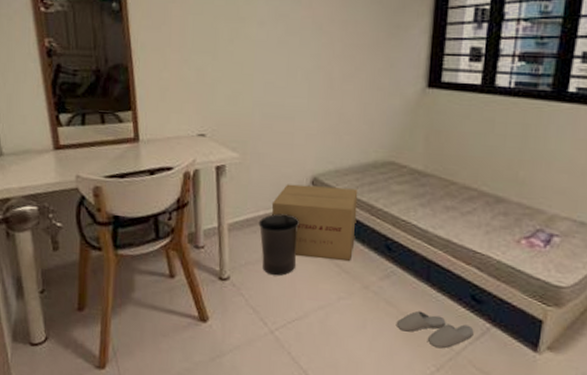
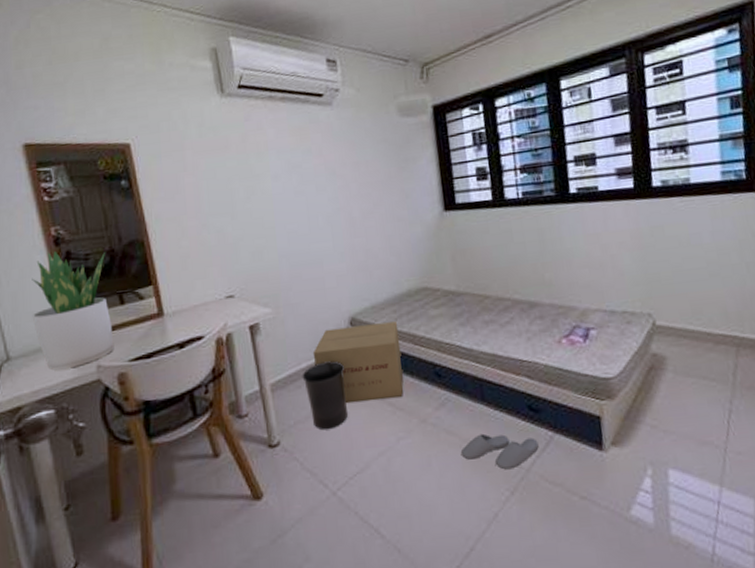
planter: none [23,61,93,174] -> present [32,250,114,371]

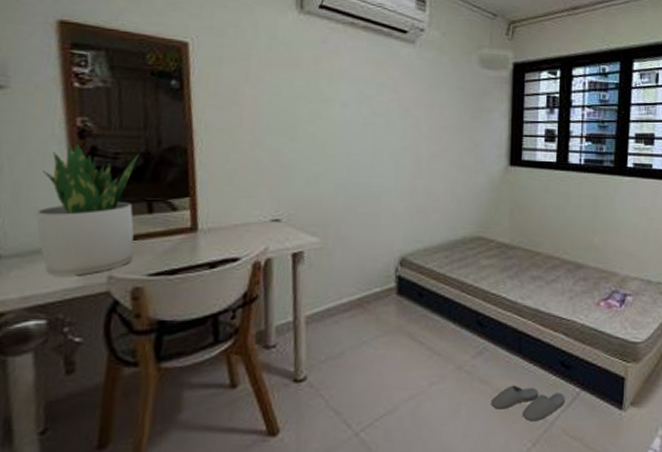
waste bin: present [302,360,348,430] -> none [341,299,388,368]
box: present [312,321,404,404] -> none [356,266,448,344]

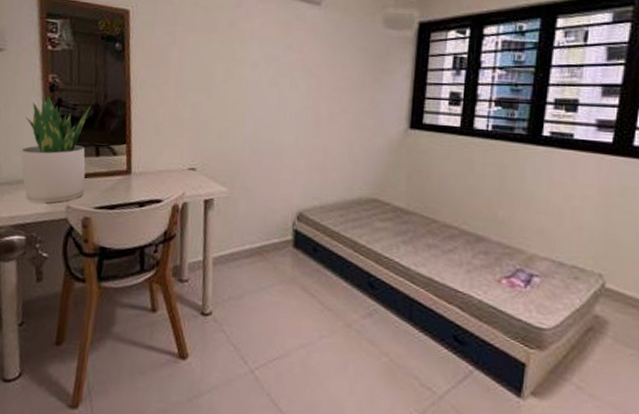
slippers: present [492,385,565,422] -> none [379,351,457,392]

